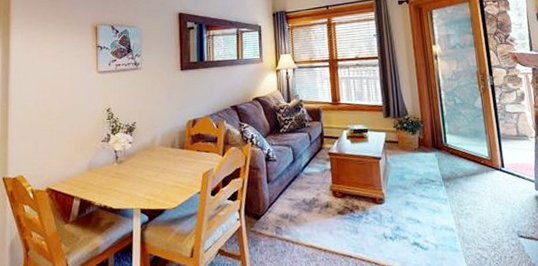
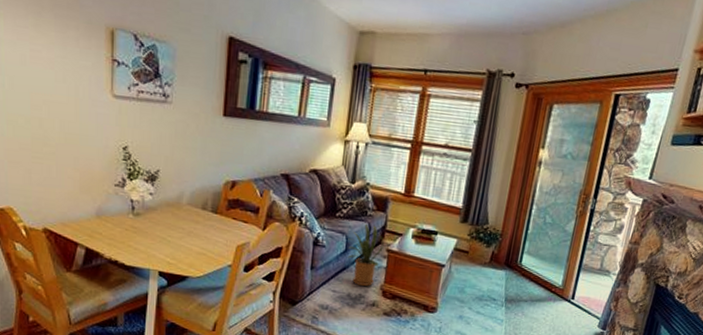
house plant: none [293,134,325,191] -> present [347,224,384,287]

